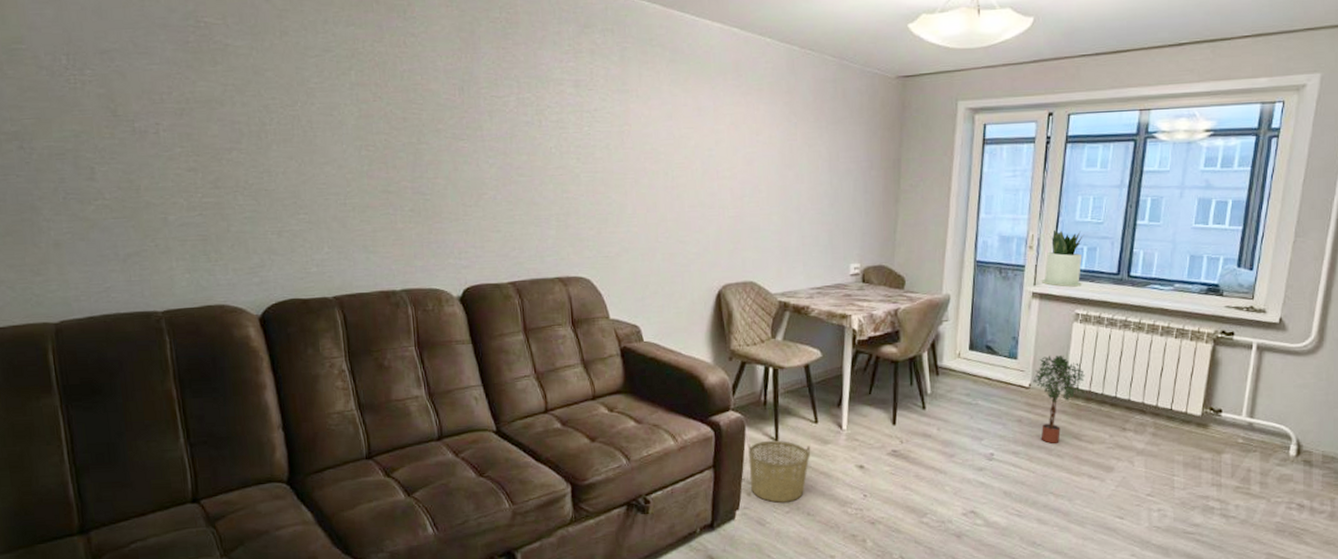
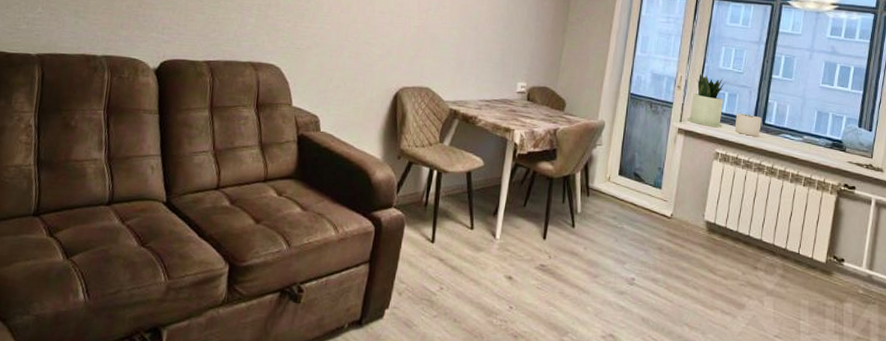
basket: present [748,440,811,503] -> none [402,241,464,306]
potted tree: present [1033,354,1086,444] -> none [675,189,723,275]
planter: none [1096,267,1126,292] -> present [734,113,762,138]

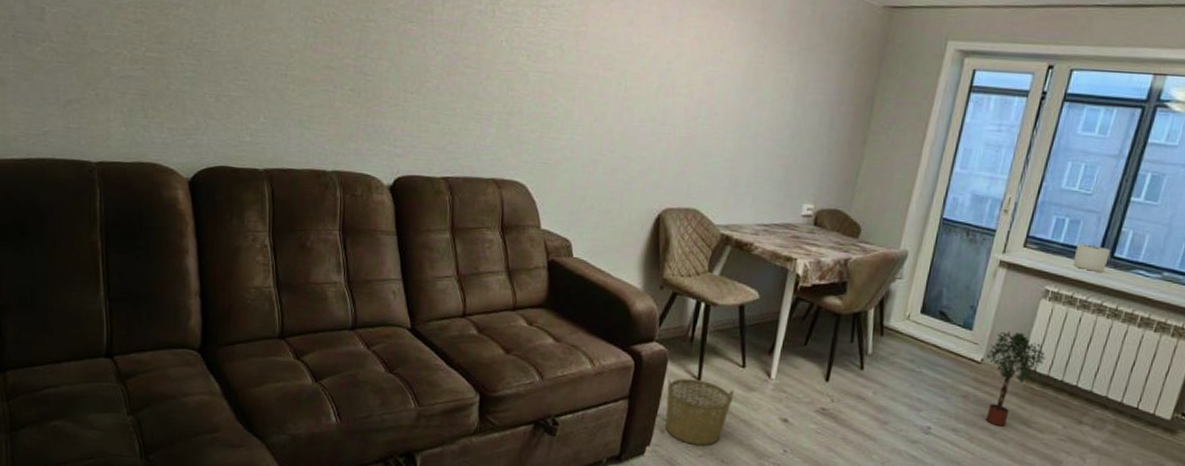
basket: none [402,241,464,306] -> present [665,378,734,446]
potted tree: none [675,189,723,275] -> present [985,331,1046,426]
planter: present [686,74,726,128] -> none [1011,196,1069,261]

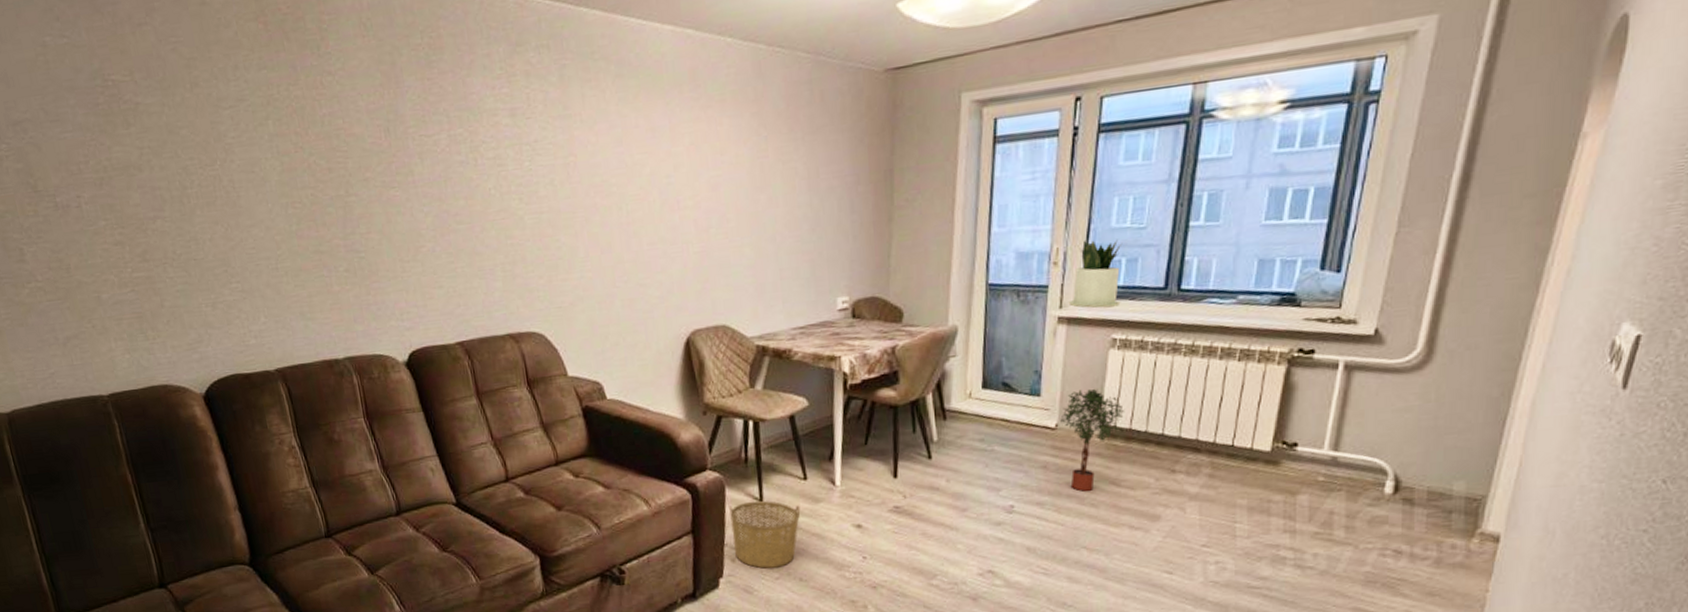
planter: none [1011,196,1069,261] -> present [1068,239,1123,309]
planter: present [1072,243,1110,273] -> none [1137,281,1176,310]

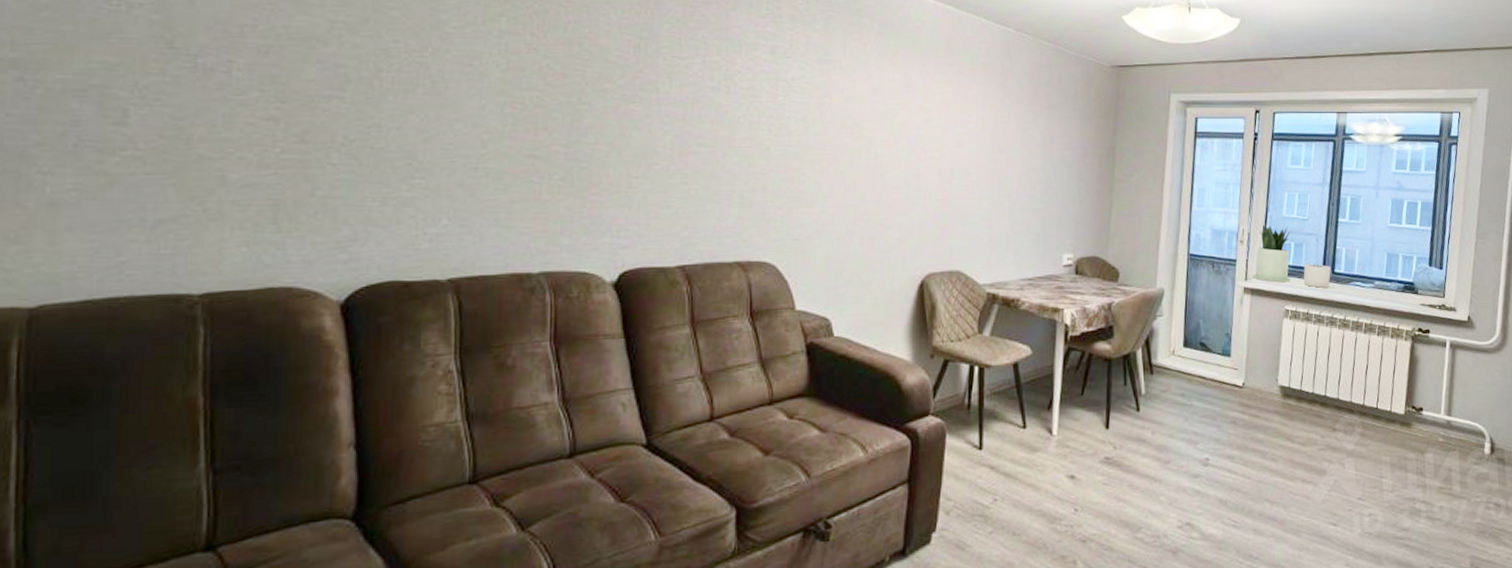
basket: present [729,500,801,569] -> none [948,448,1018,522]
potted tree: present [1060,388,1125,492] -> none [1246,352,1297,446]
planter: none [1137,281,1176,310] -> present [1303,264,1331,289]

